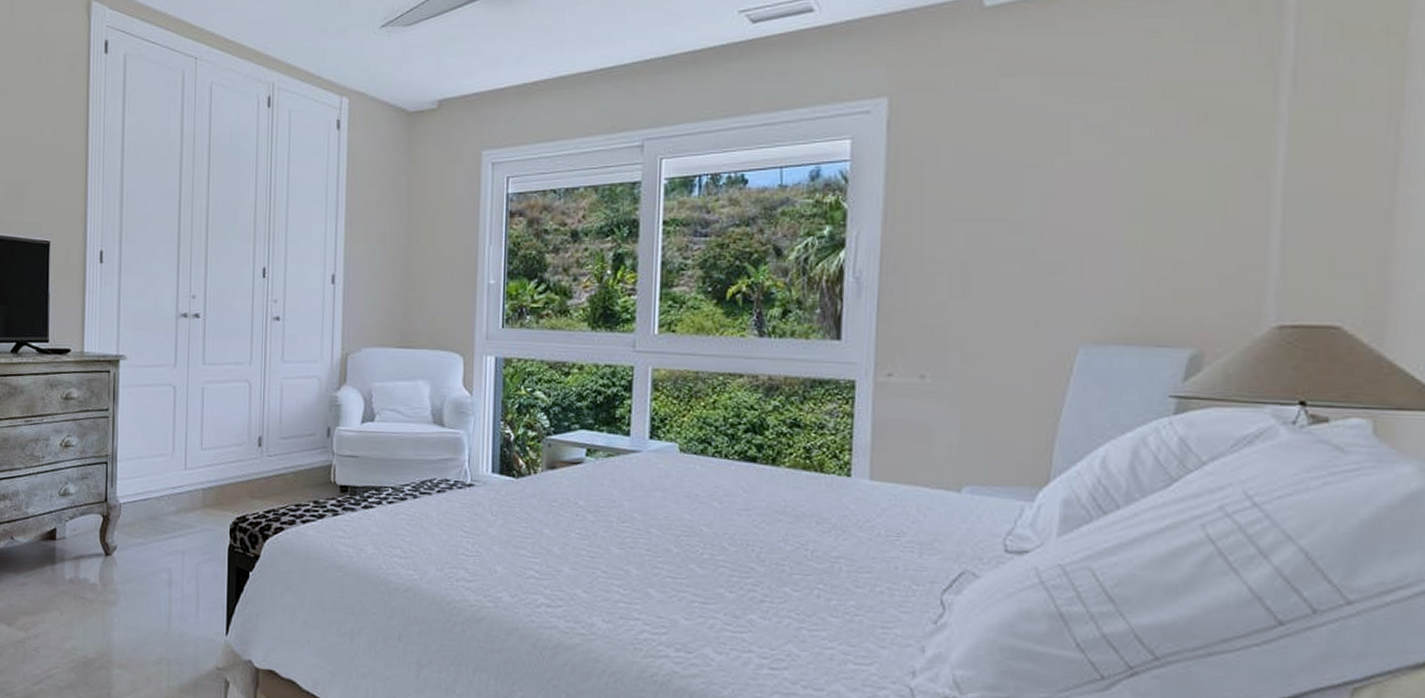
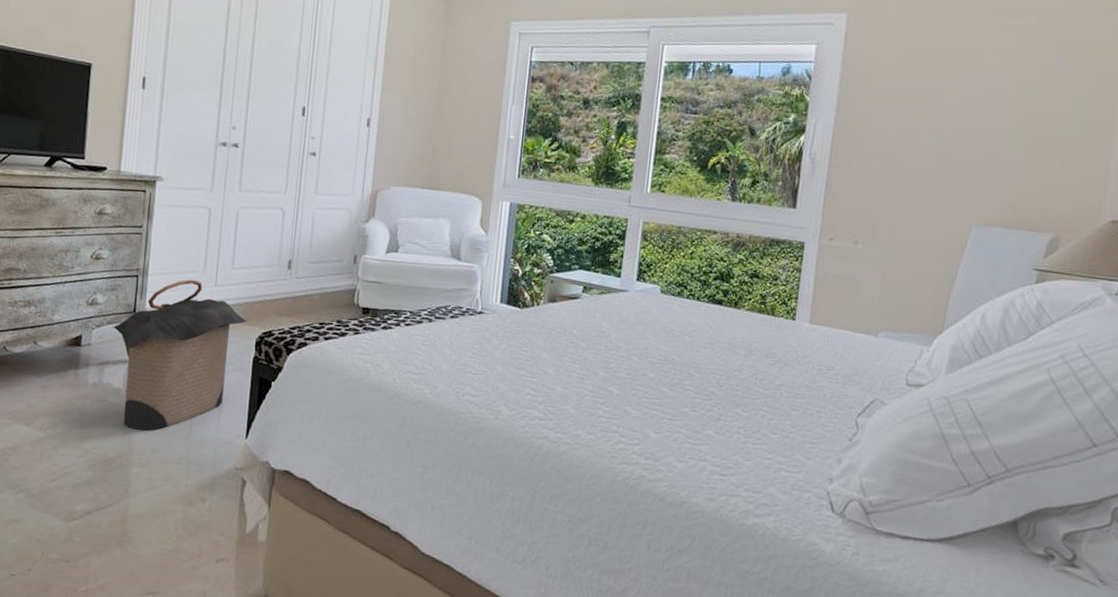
laundry hamper: none [85,463,220,629] -> present [112,279,247,431]

